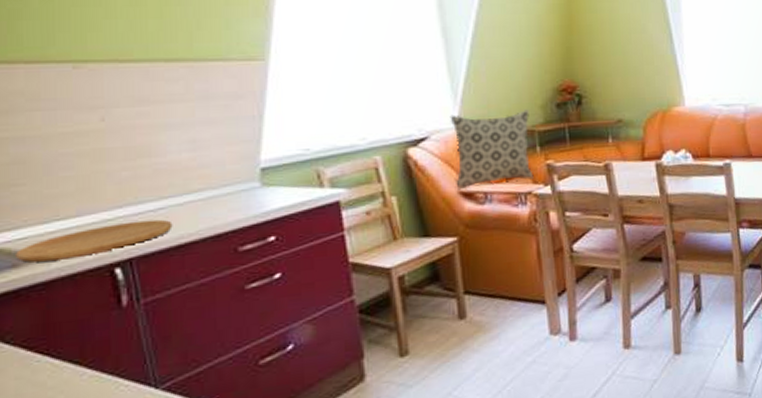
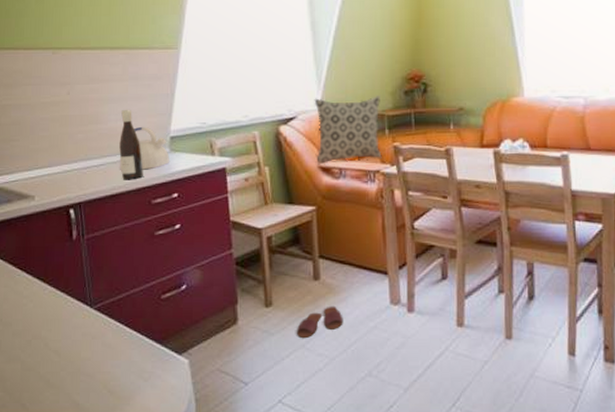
cutting board: present [16,219,173,263] -> none [10,173,109,199]
bottle: none [186,136,224,226] -> present [119,109,143,180]
kettle: none [189,158,263,212] -> present [120,127,171,170]
slippers: none [441,344,497,386] -> present [297,305,343,338]

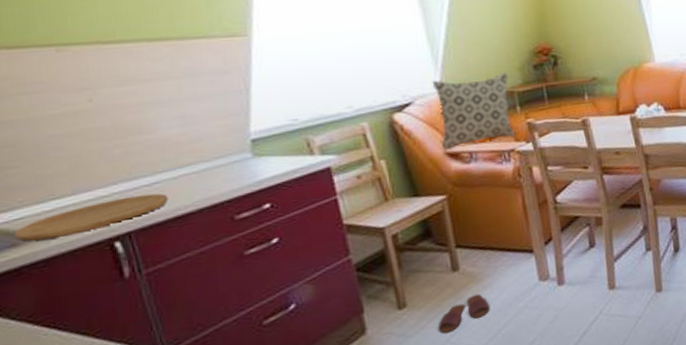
cutting board: none [10,173,109,199] -> present [14,193,169,242]
bottle: present [119,109,143,180] -> none [176,112,219,198]
kettle: present [120,127,171,170] -> none [182,131,255,185]

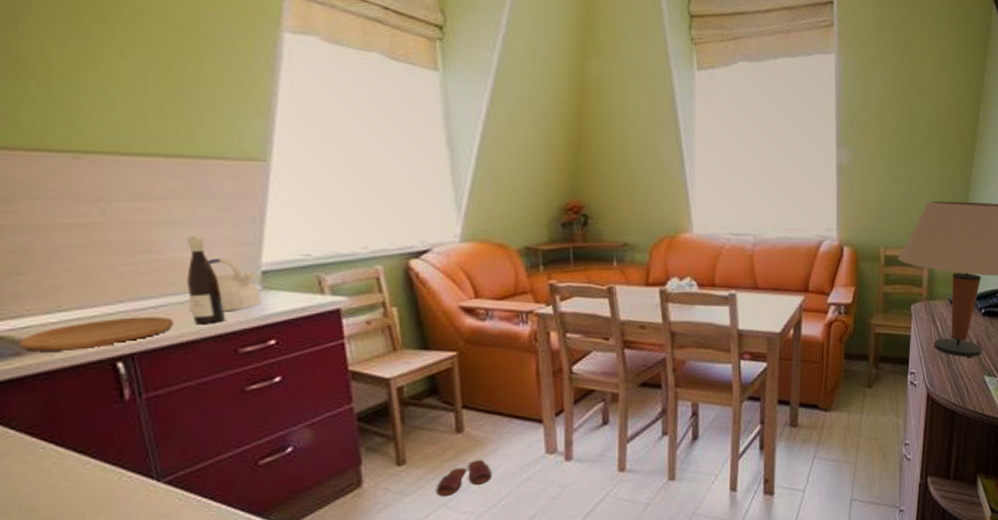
bottle: none [176,112,219,198] -> present [187,235,225,325]
kettle: none [182,131,255,185] -> present [190,259,264,312]
pillow: present [432,71,516,151] -> none [453,226,536,305]

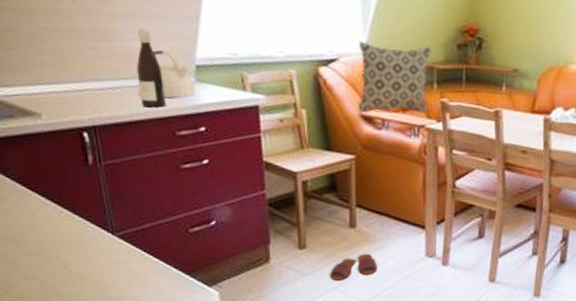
cutting board: present [19,316,174,351] -> none [12,95,126,118]
pillow: none [453,226,536,305] -> present [358,41,431,114]

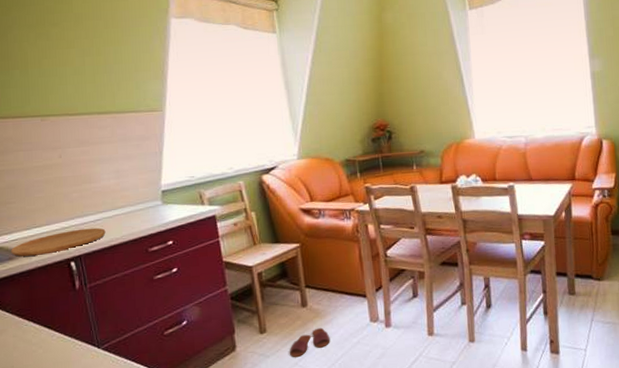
cutting board: none [12,95,126,118] -> present [11,227,106,257]
bottle: present [137,28,166,108] -> none [113,168,139,232]
kettle: present [139,50,197,99] -> none [116,183,164,223]
pillow: present [358,41,431,114] -> none [292,143,356,208]

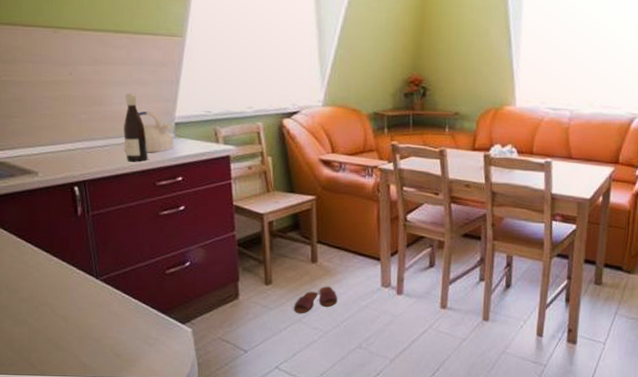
cutting board: present [11,227,106,257] -> none [13,153,113,175]
bottle: none [113,168,139,232] -> present [124,93,148,162]
kettle: none [116,183,164,223] -> present [124,111,175,153]

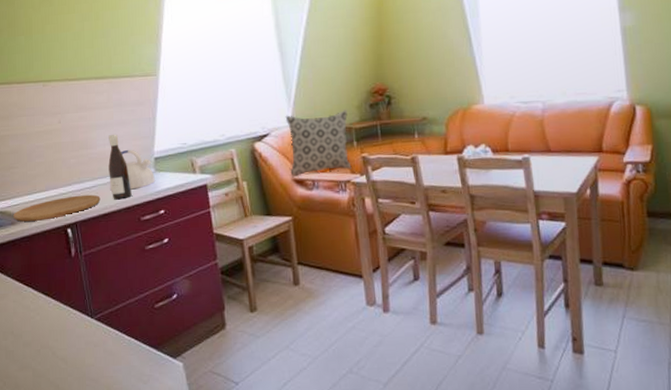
cutting board: none [13,153,113,175] -> present [13,194,101,222]
slippers: present [294,286,338,313] -> none [281,308,324,339]
pillow: none [317,94,381,158] -> present [285,109,352,178]

